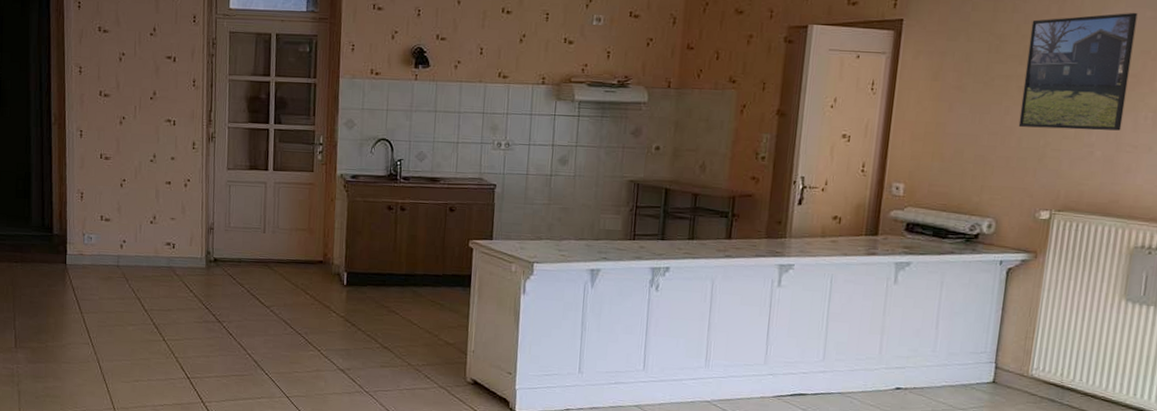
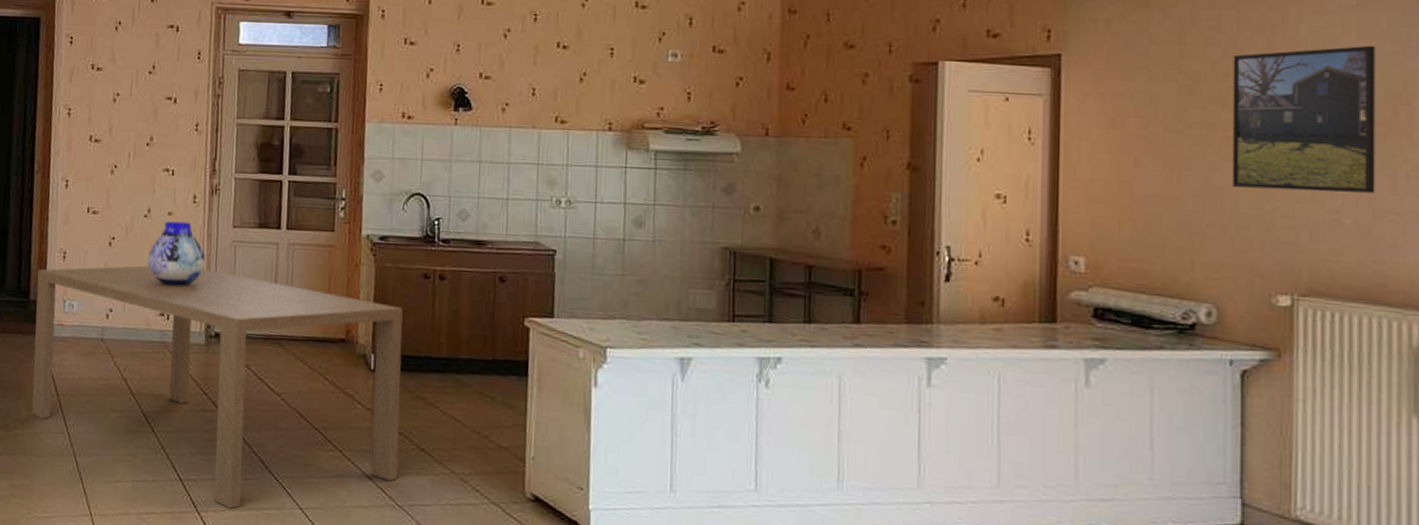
dining table: none [59,203,370,399] -> present [31,265,403,509]
vase: none [155,164,205,220] -> present [148,221,206,286]

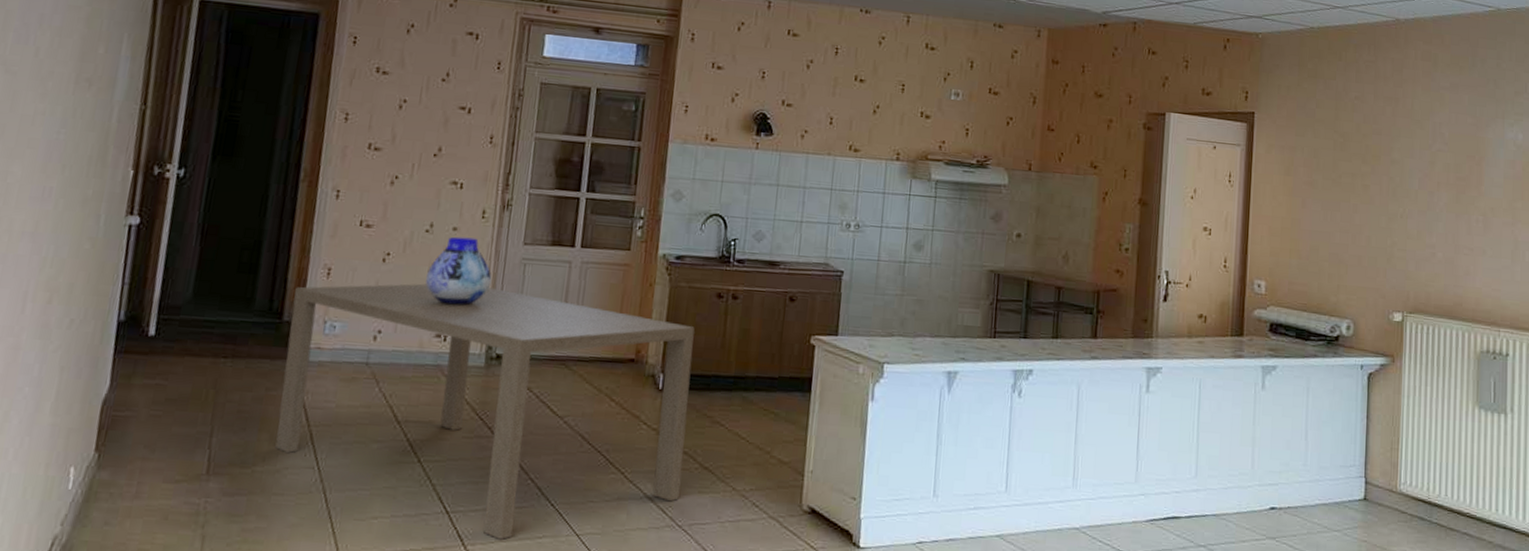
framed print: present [1232,45,1376,193] -> none [1366,118,1460,233]

